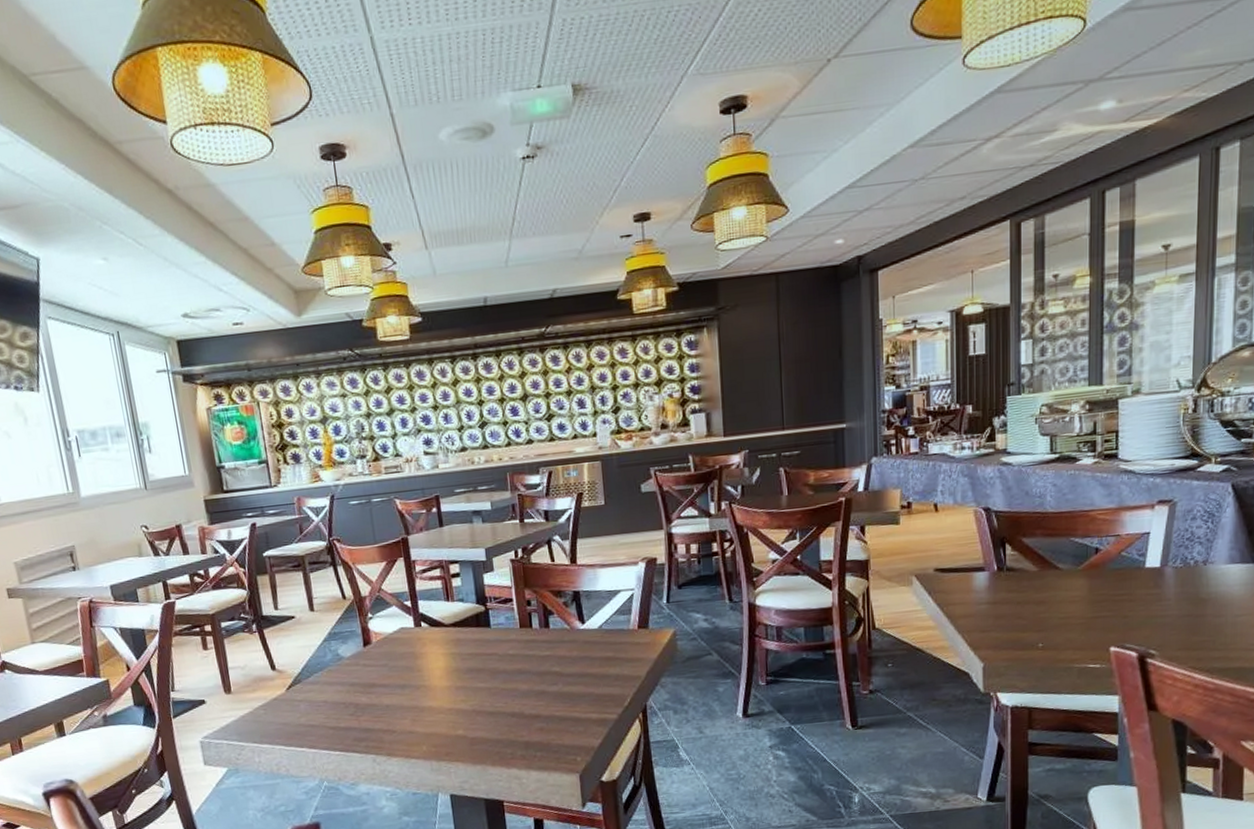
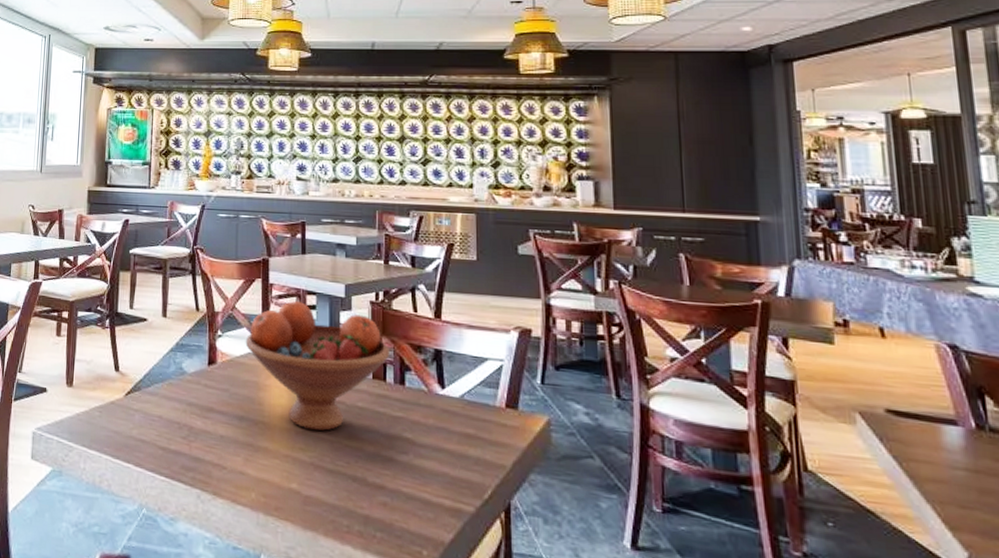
fruit bowl: none [396,571,534,683] -> present [245,300,391,431]

